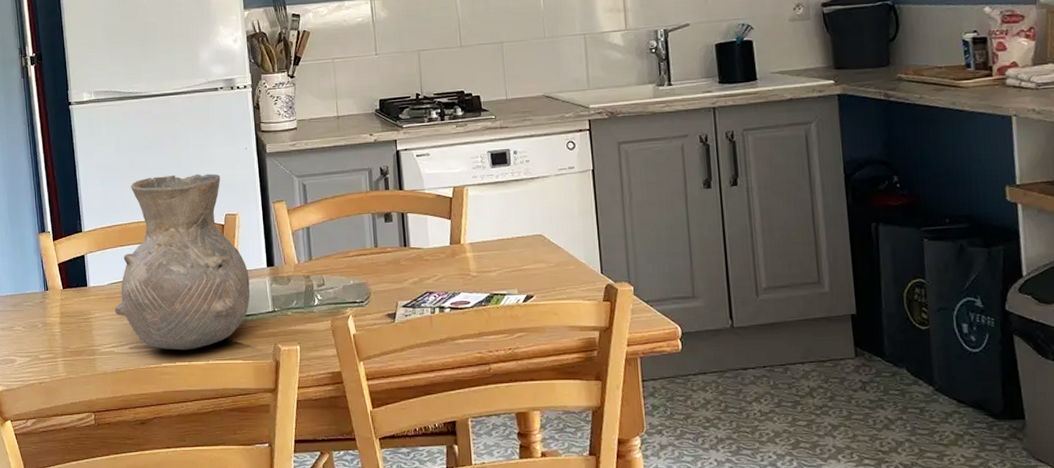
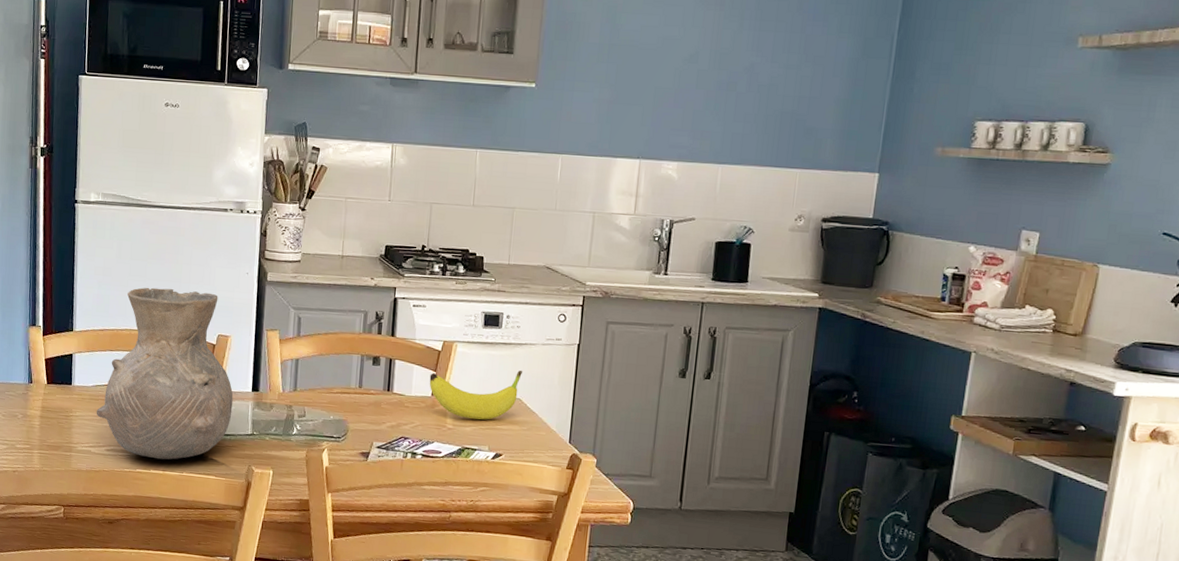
fruit: none [445,206,541,264] -> present [429,371,523,420]

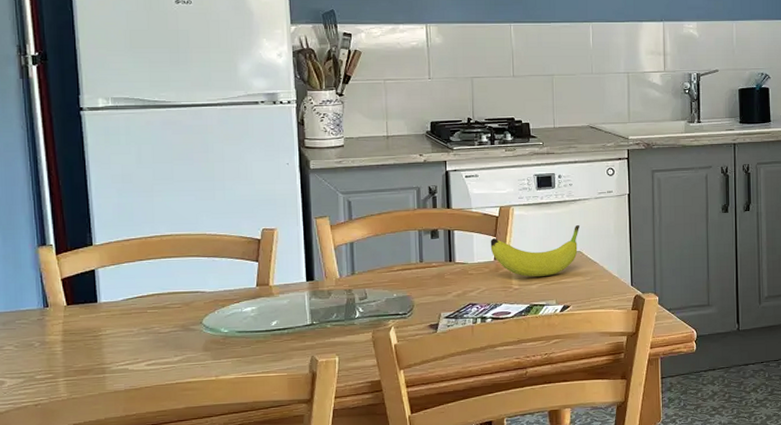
vase: present [96,287,233,460] -> none [130,188,287,366]

